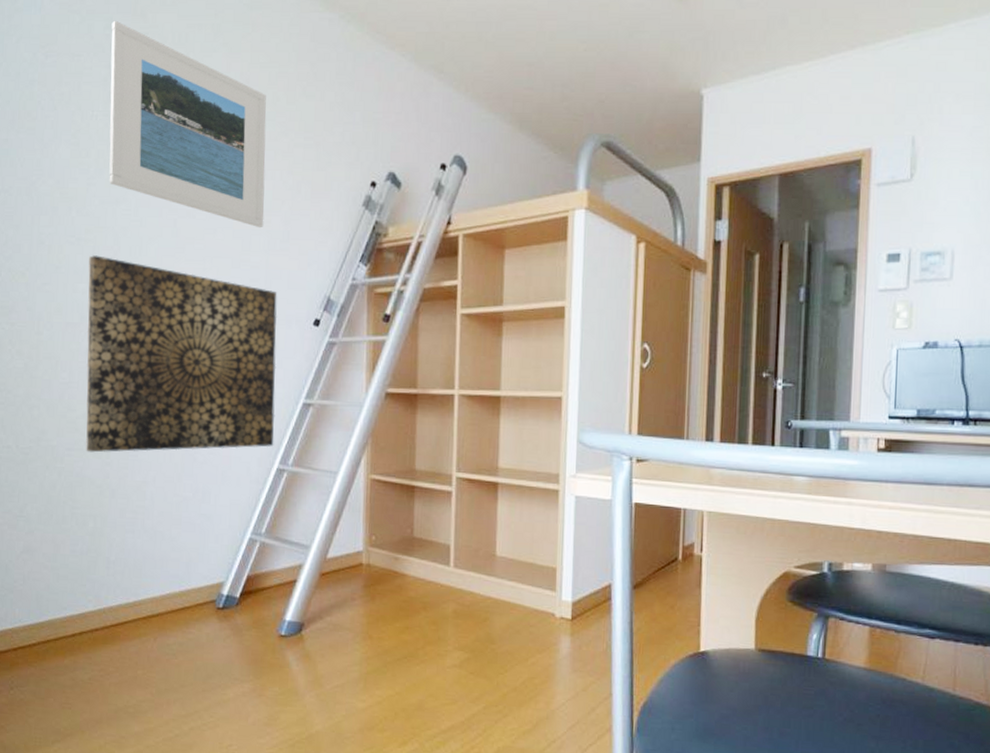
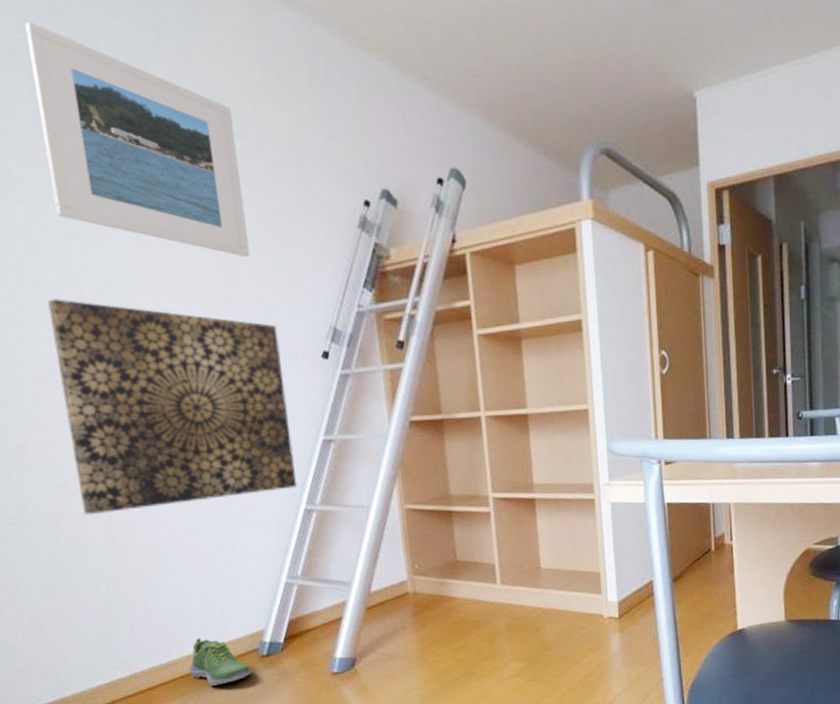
shoe: none [150,581,207,631] -> present [188,637,252,686]

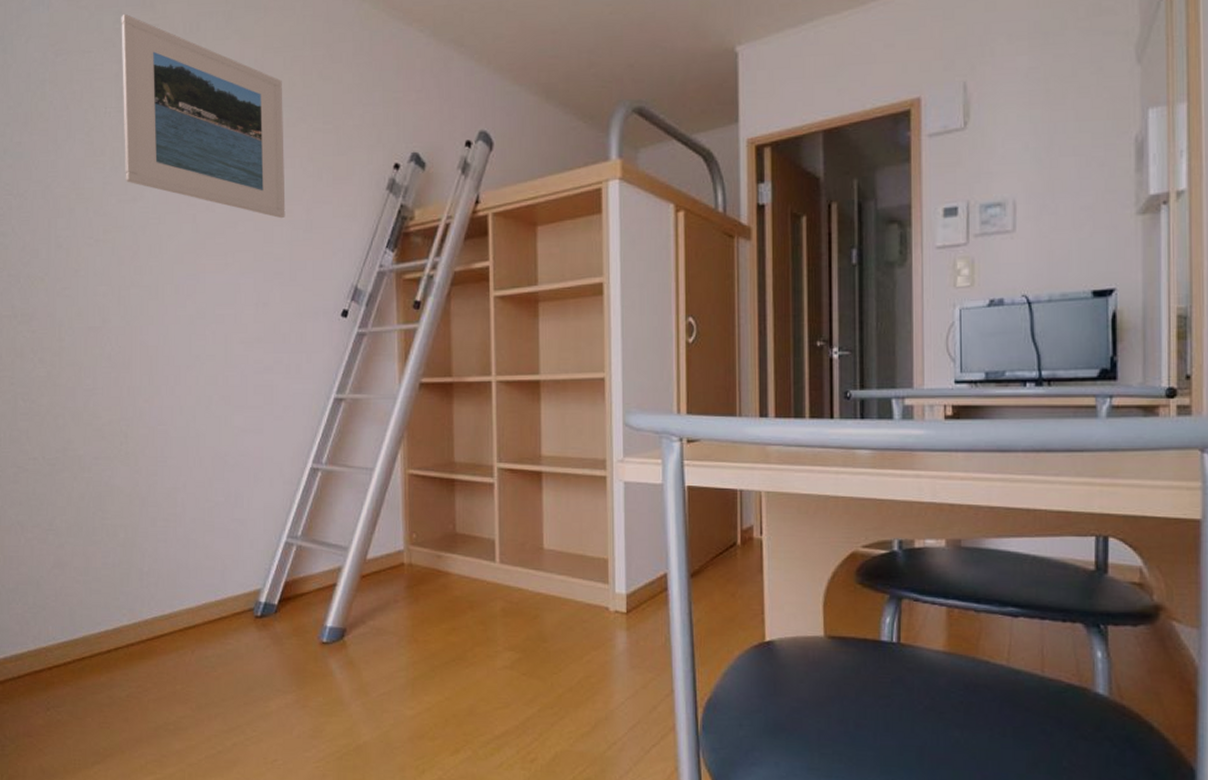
wall art: present [47,299,298,515] -> none [108,256,306,460]
shoe: present [188,637,252,686] -> none [187,591,245,643]

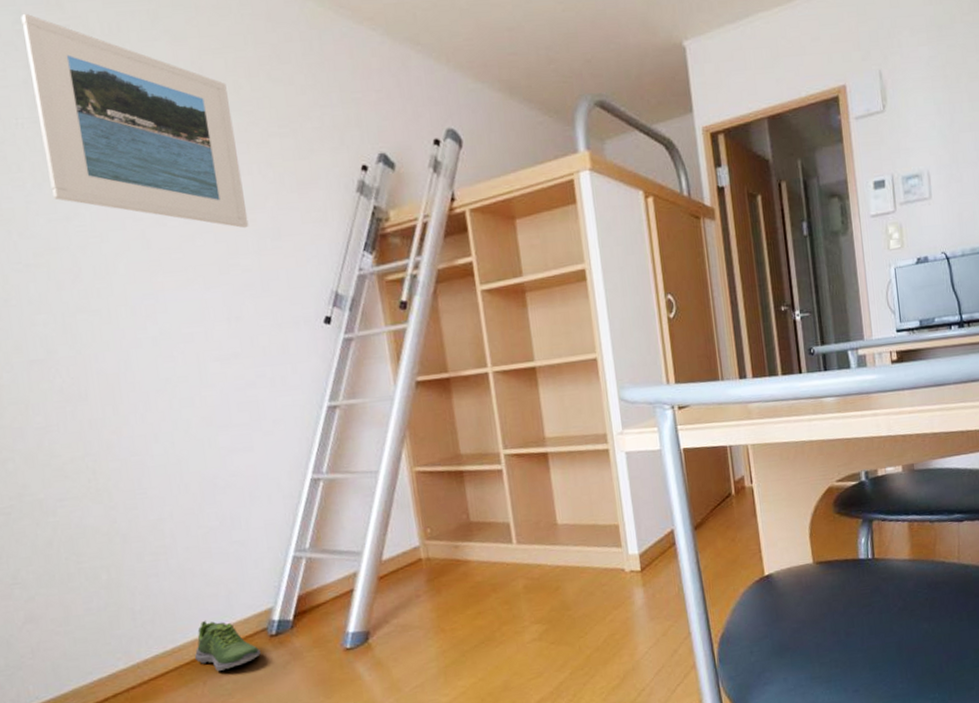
shoe: none [187,591,245,643] -> present [194,620,261,671]

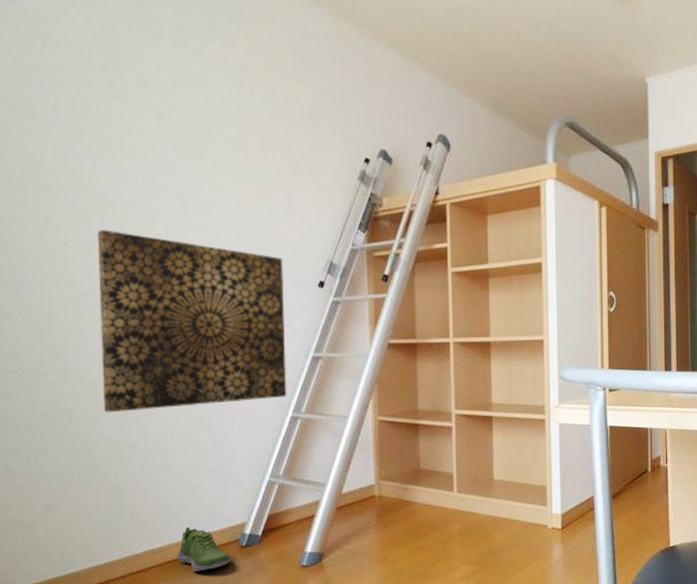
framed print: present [21,13,249,229] -> none [108,12,267,202]
wall art: none [44,280,303,499] -> present [97,230,287,413]

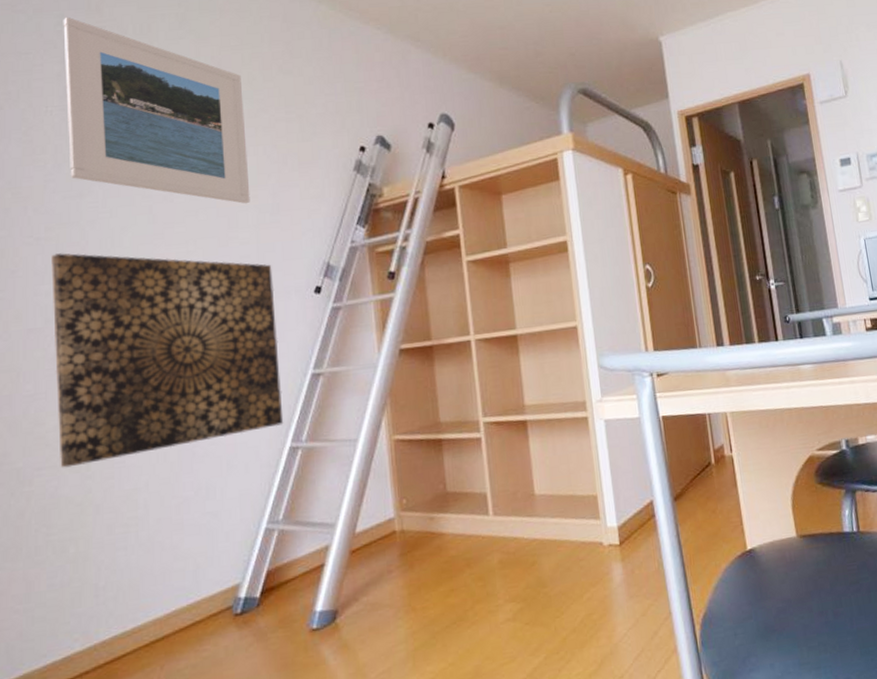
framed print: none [108,12,267,202] -> present [63,16,251,204]
shoe: present [176,526,231,571] -> none [154,597,223,654]

